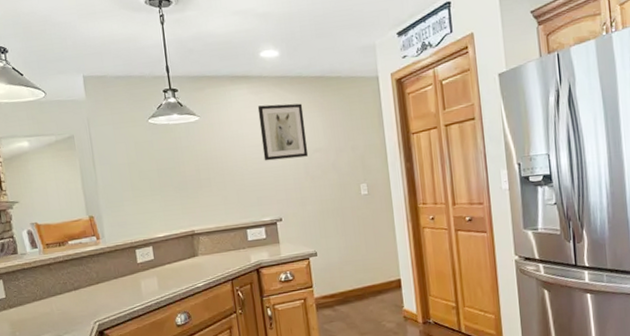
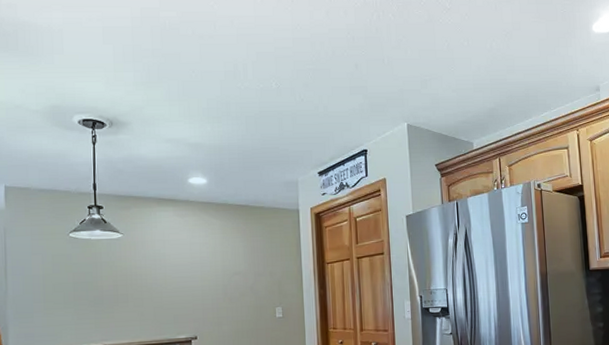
wall art: present [257,103,309,161] -> none [182,227,228,281]

